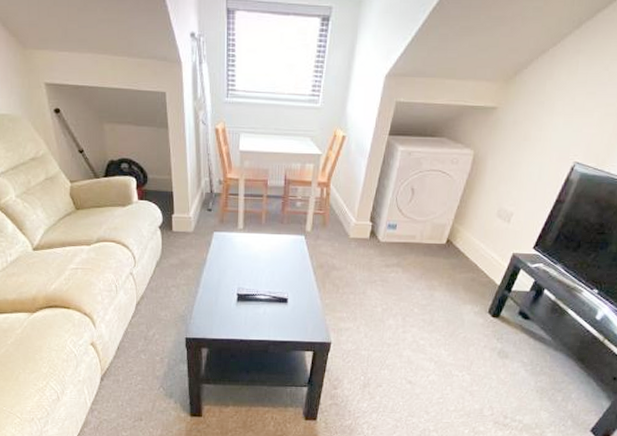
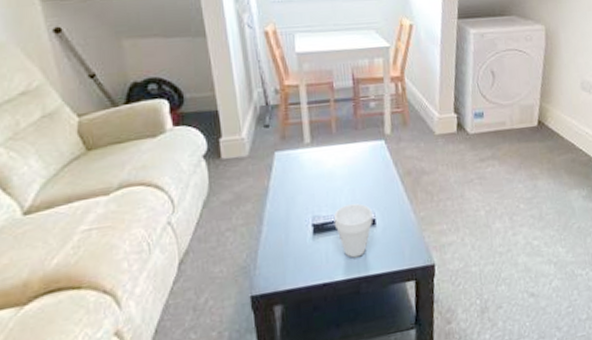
cup: none [254,283,286,325] -> present [334,203,373,258]

